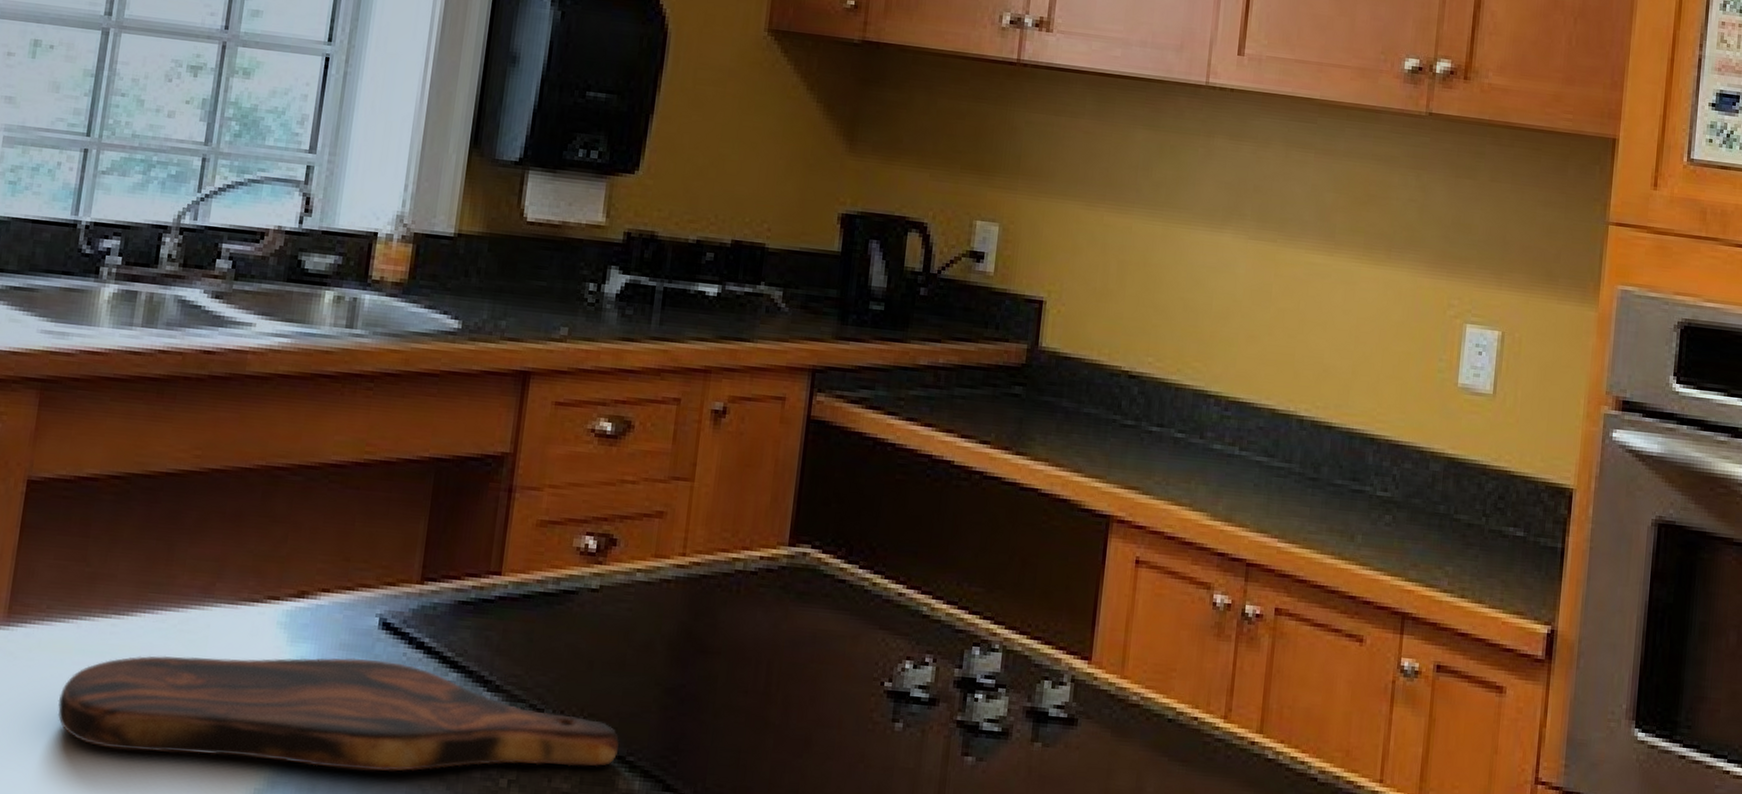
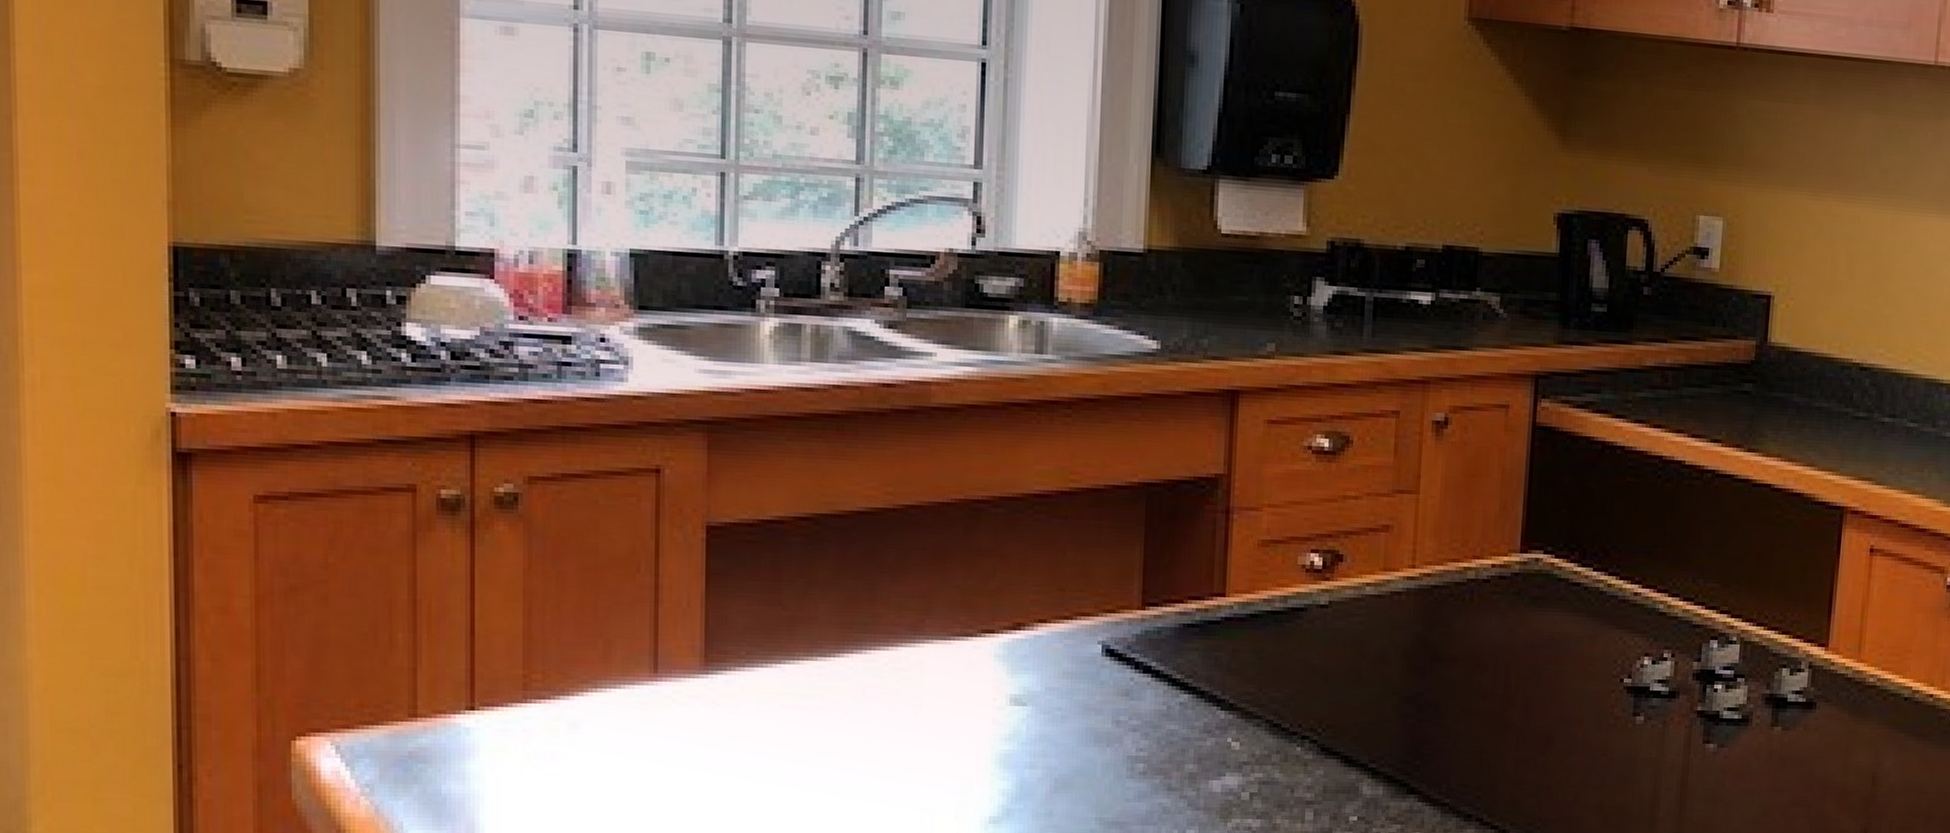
cutting board: present [57,655,620,772] -> none [771,685,1361,793]

